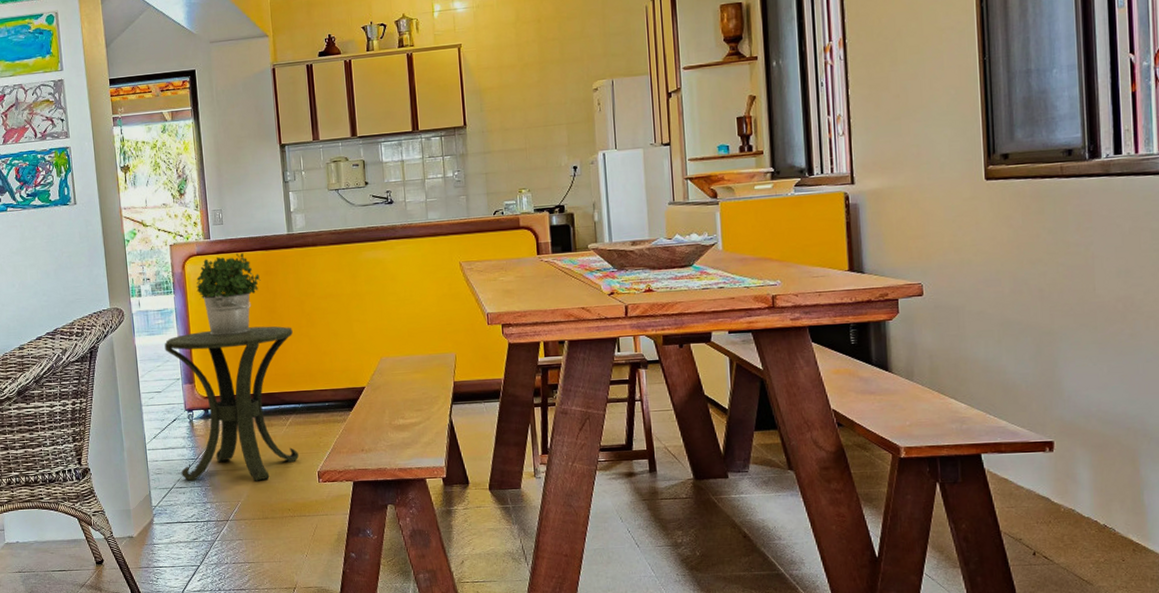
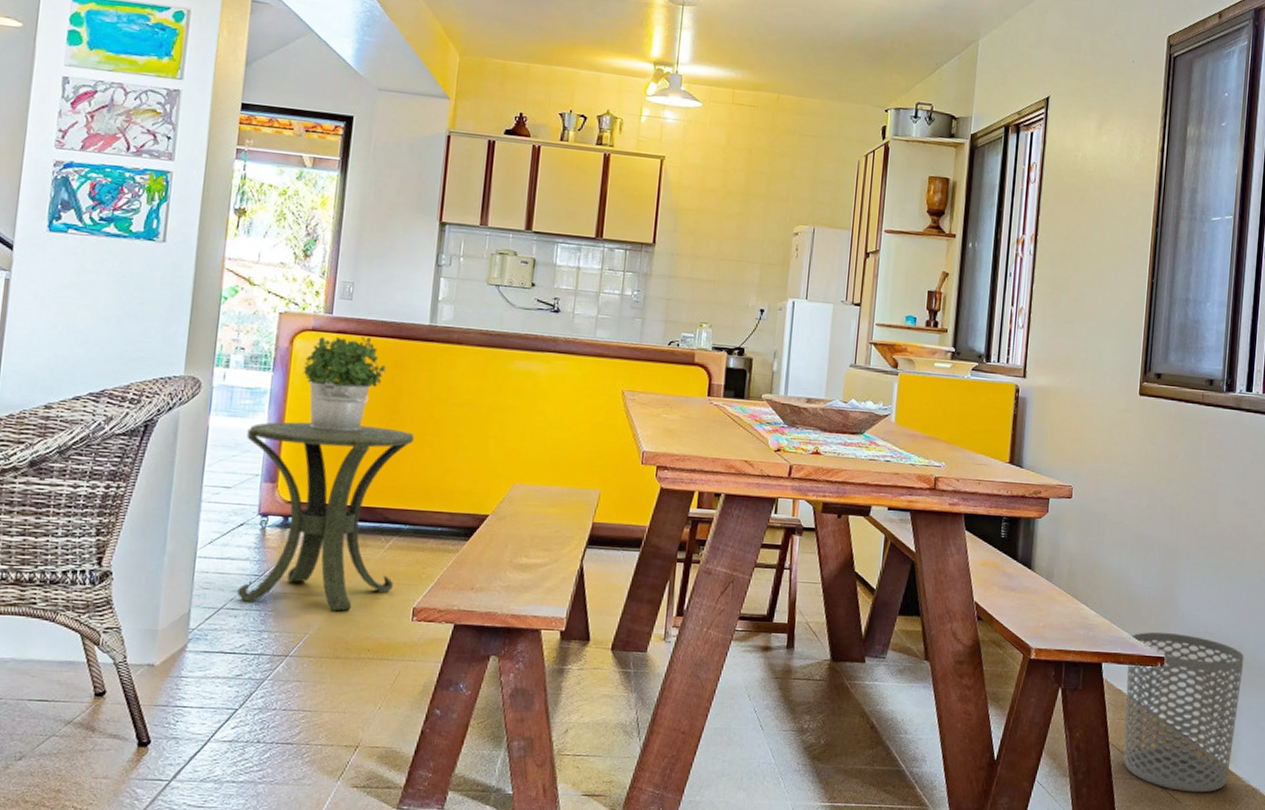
waste bin: none [1009,416,1150,574] -> present [1123,631,1245,793]

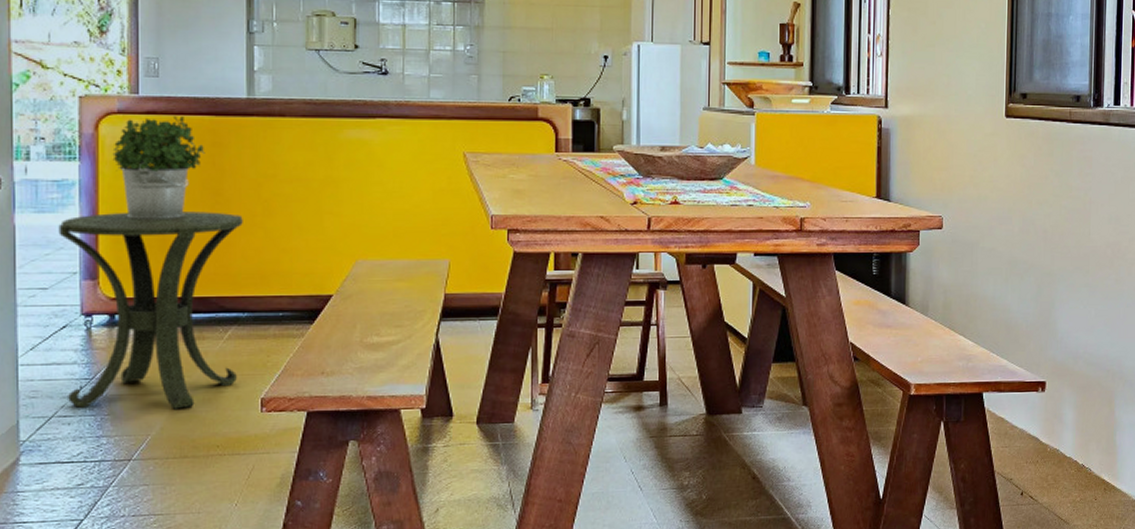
waste bin: present [1123,631,1245,793] -> none [1008,356,1125,513]

